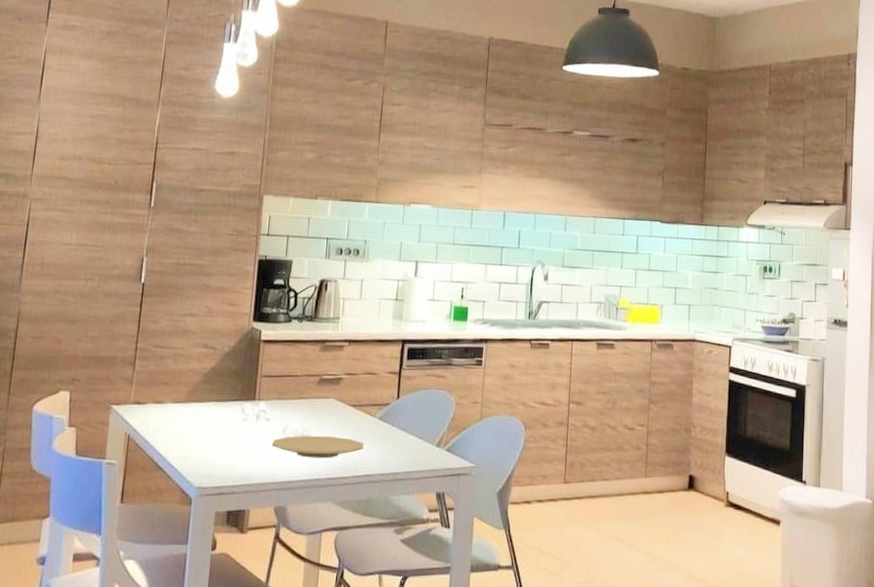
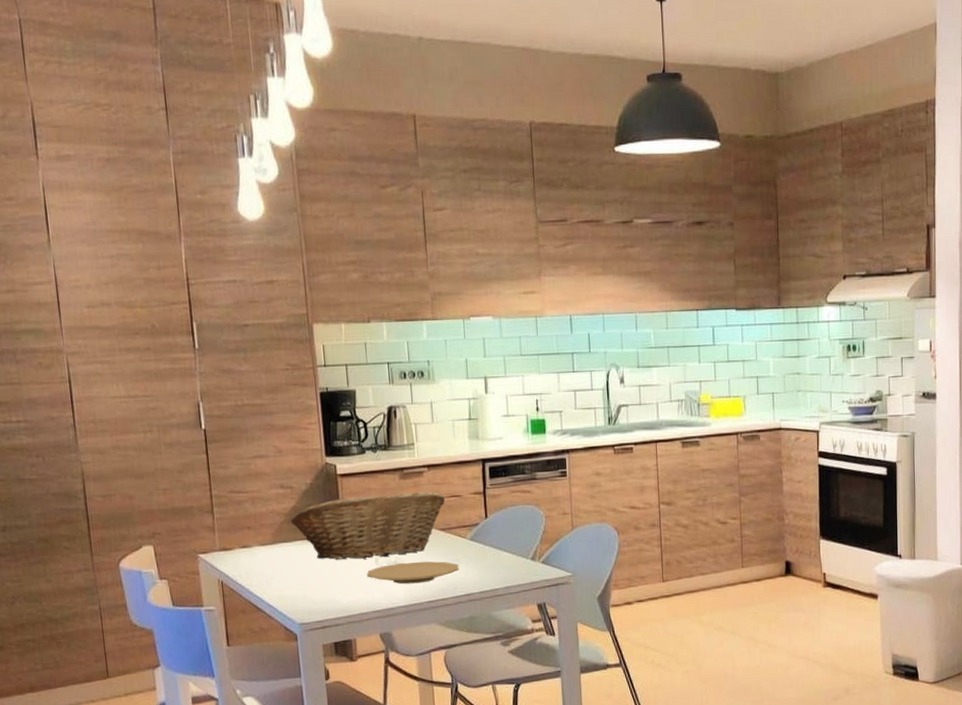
fruit basket: none [207,364,361,428] -> present [290,491,445,560]

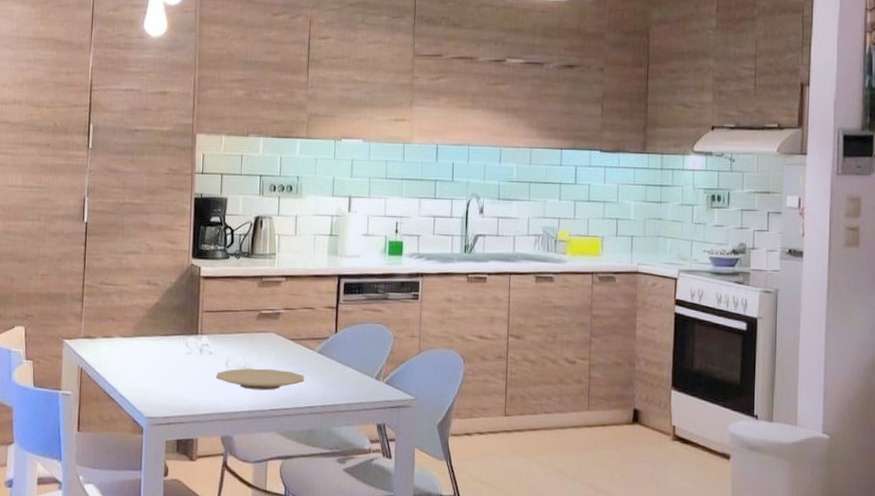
fruit basket: present [290,491,445,560] -> none [151,299,298,361]

